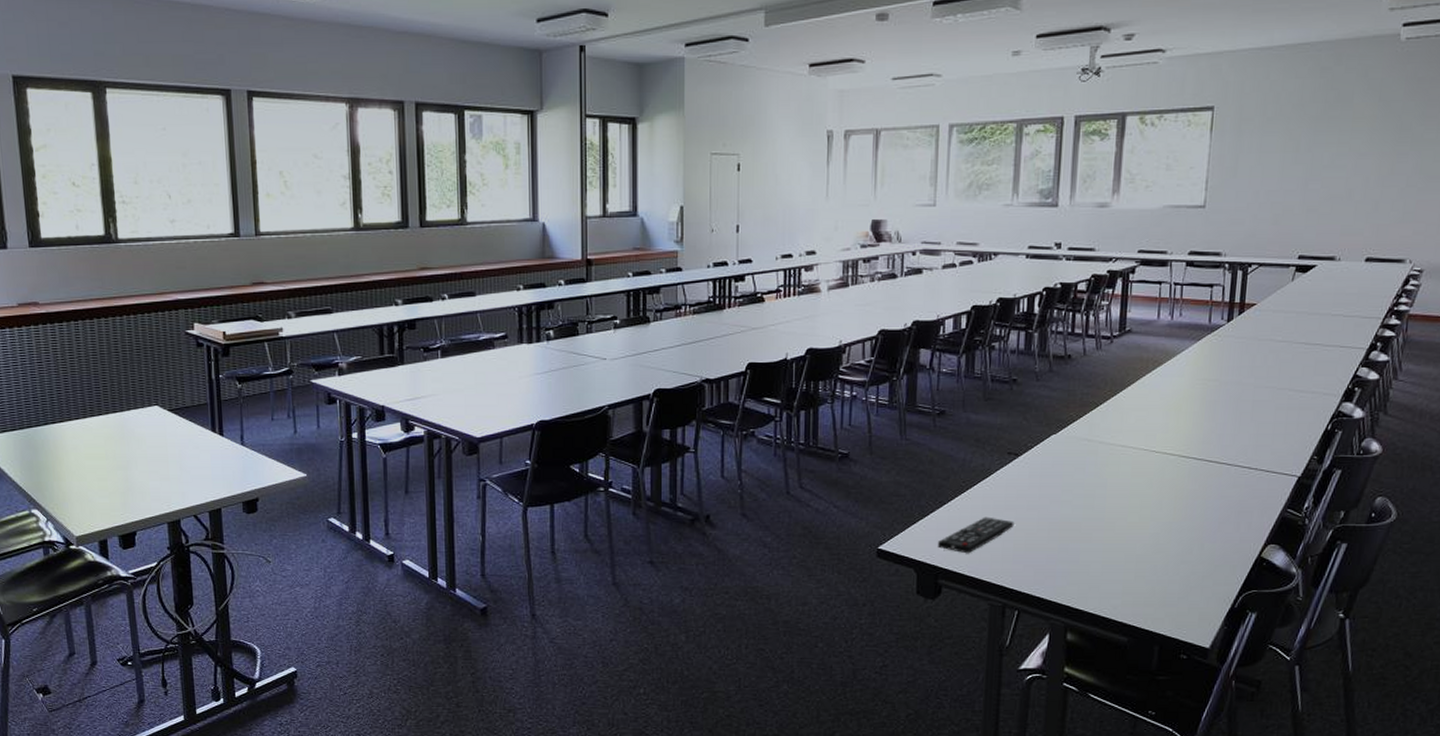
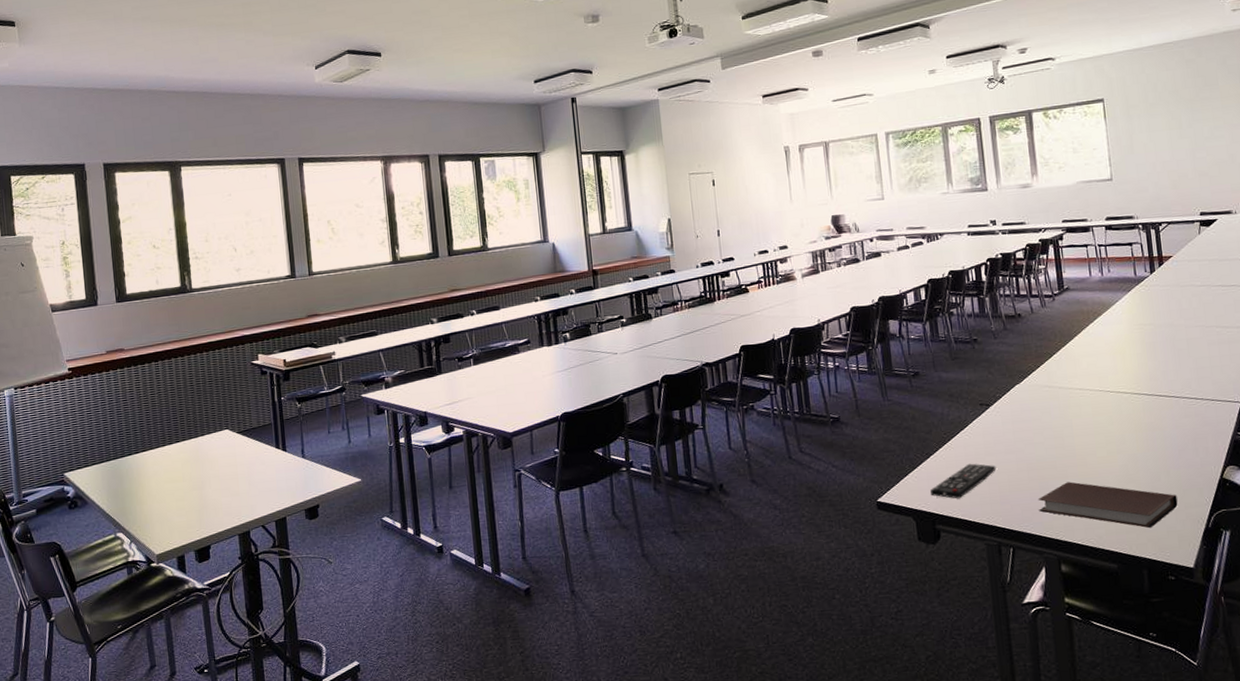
notebook: none [1053,546,1207,603] -> present [1038,481,1178,529]

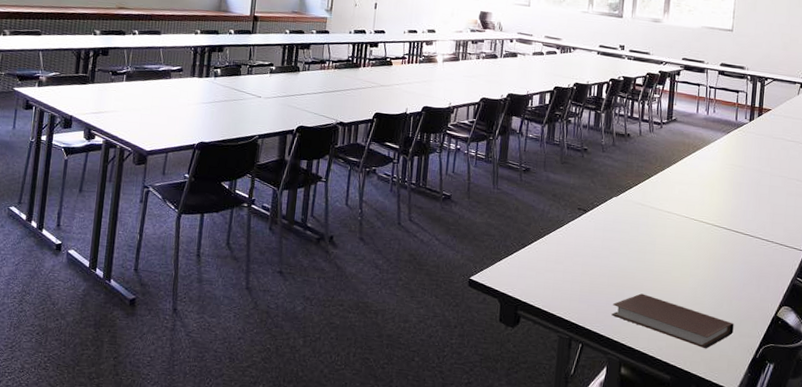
remote control: present [930,463,996,499] -> none [519,260,582,291]

